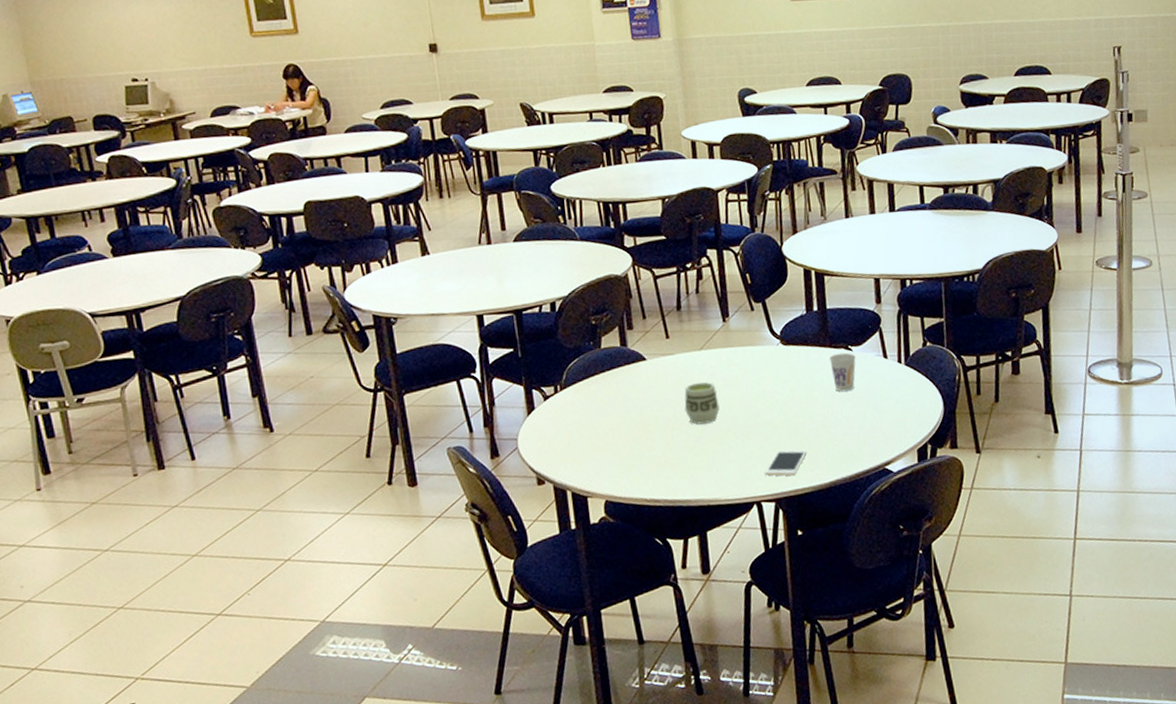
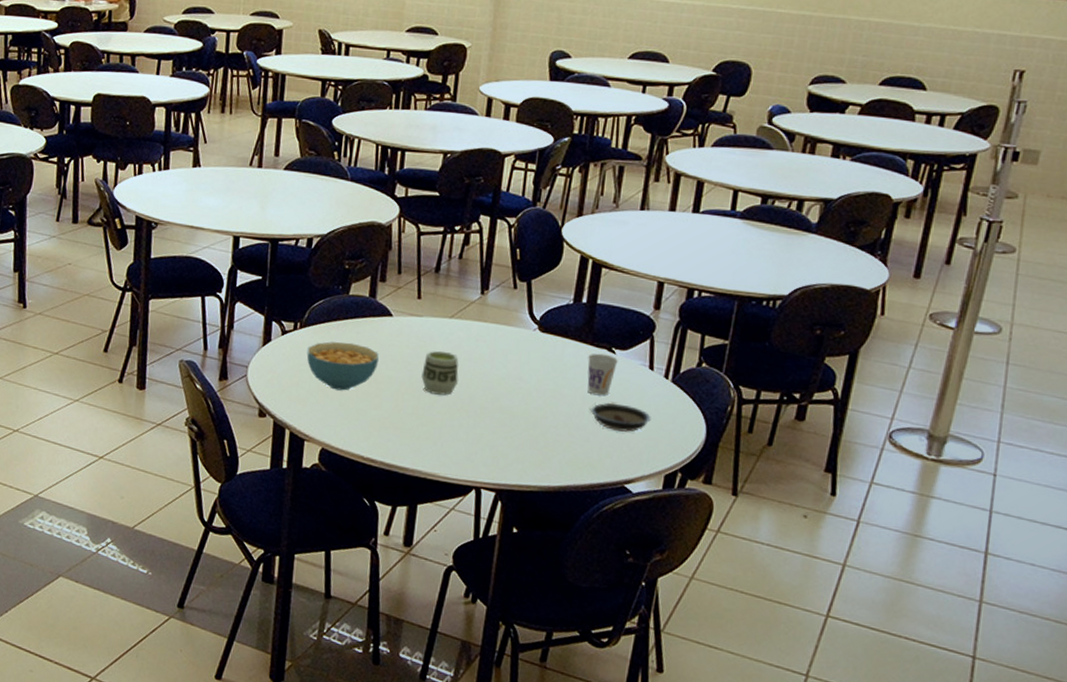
cereal bowl: none [571,393,642,442] -> present [306,341,379,391]
cell phone: present [765,449,807,476] -> none [491,439,542,469]
saucer: none [842,394,895,420] -> present [591,402,651,432]

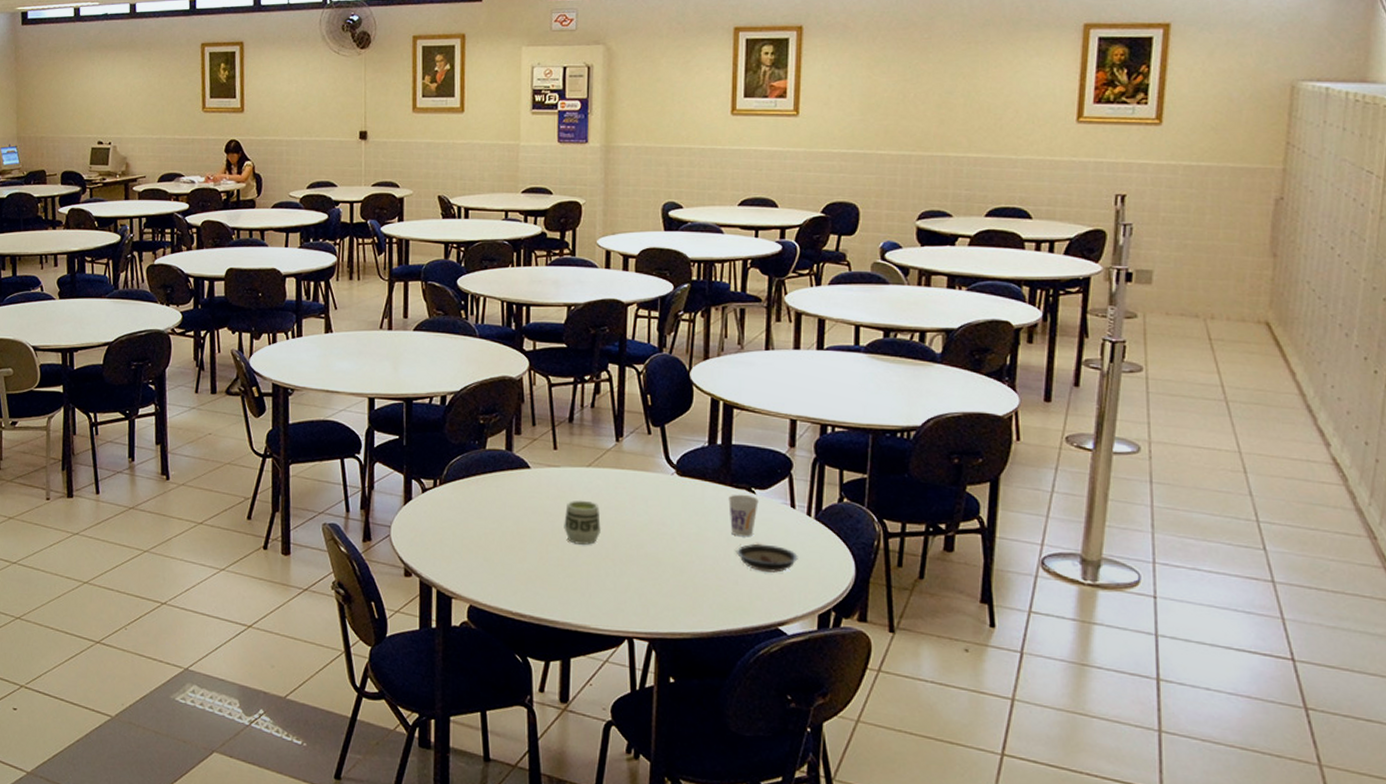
cereal bowl: present [306,341,379,391] -> none [448,496,520,546]

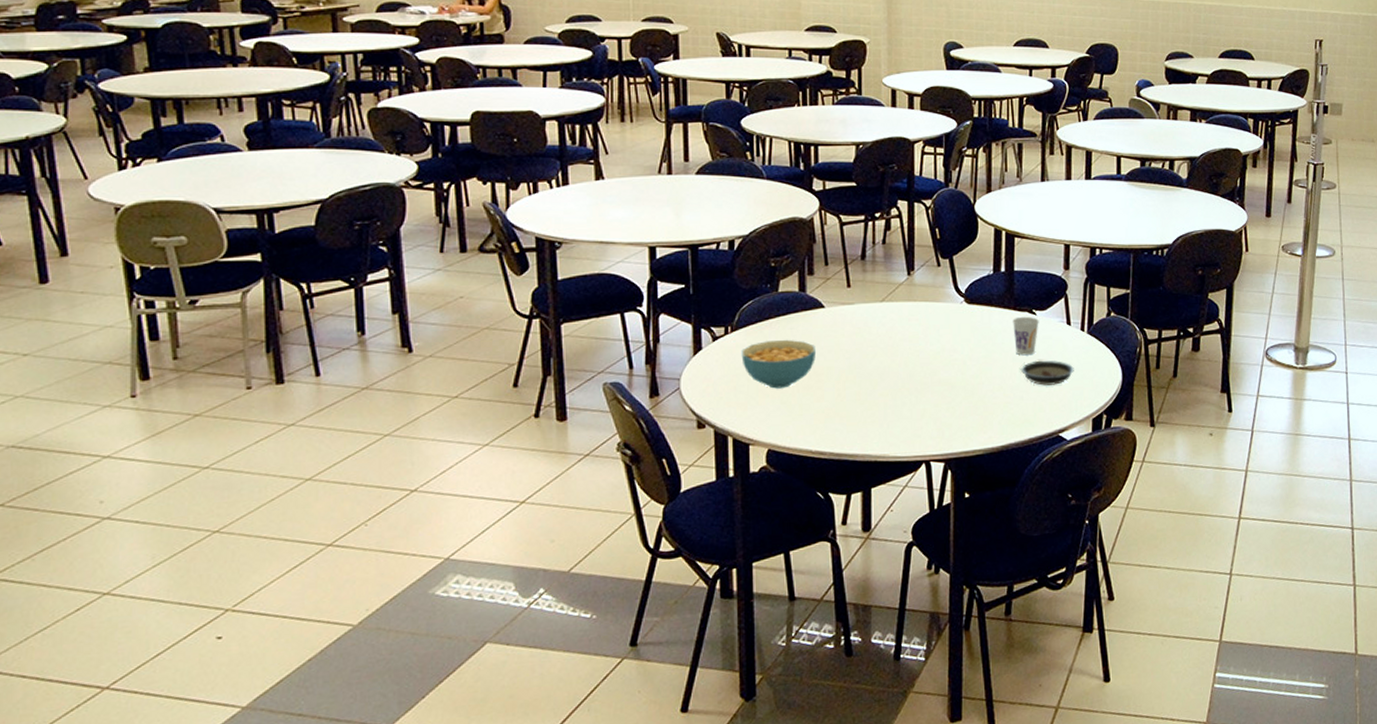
cereal bowl: none [448,496,520,546] -> present [741,339,816,389]
cup: present [564,500,601,545] -> none [860,334,896,378]

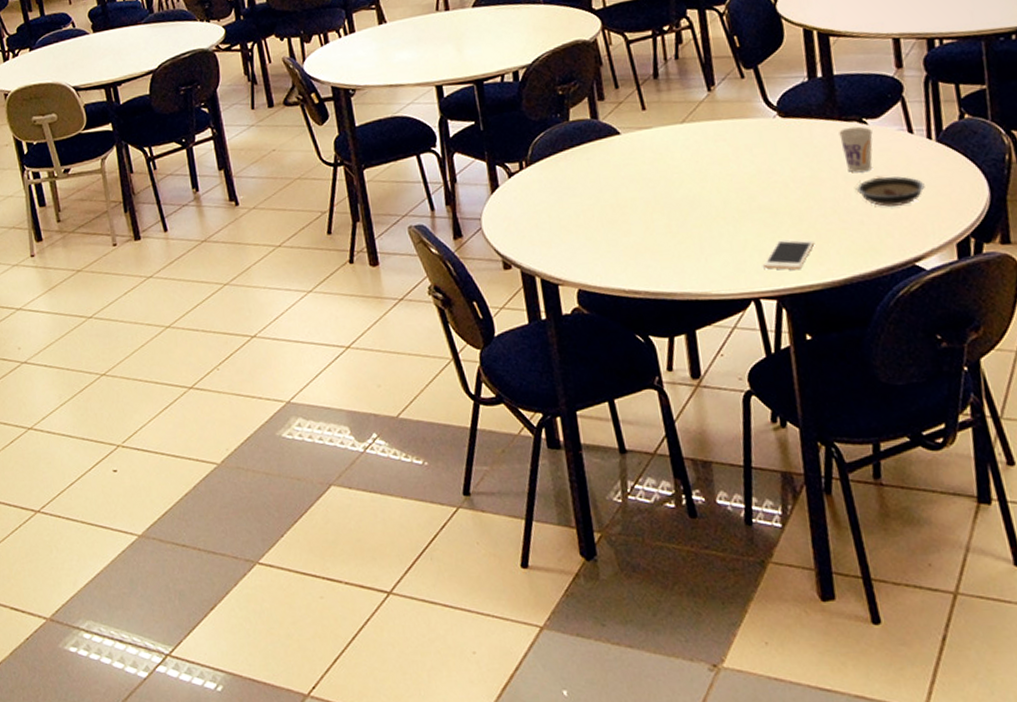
cereal bowl: present [741,339,816,389] -> none [538,171,617,225]
cell phone: none [937,409,982,437] -> present [763,239,815,270]

